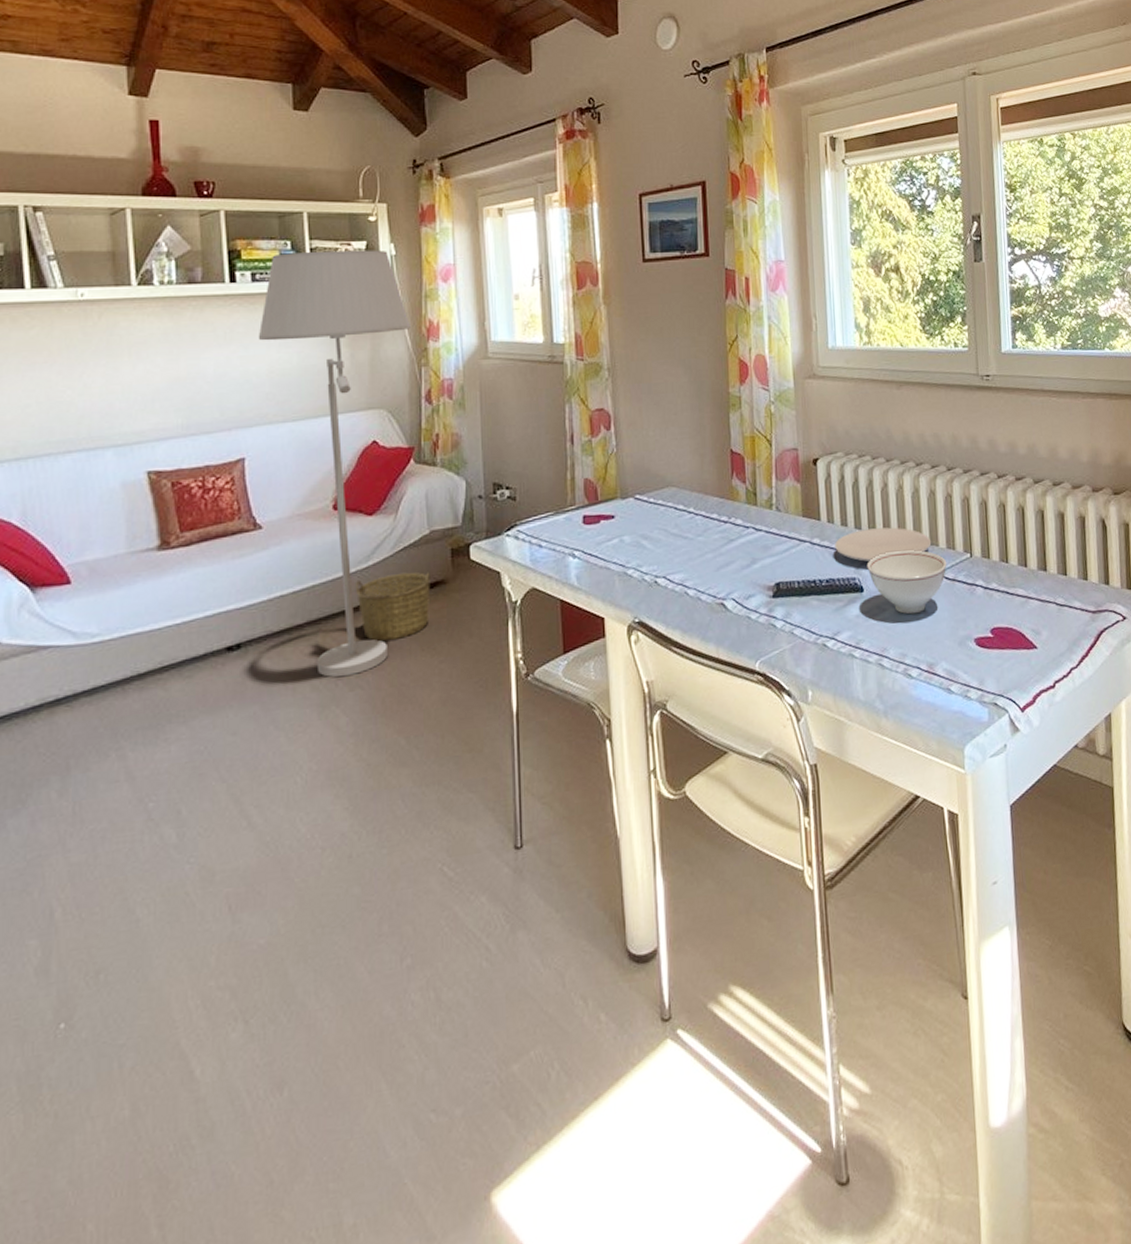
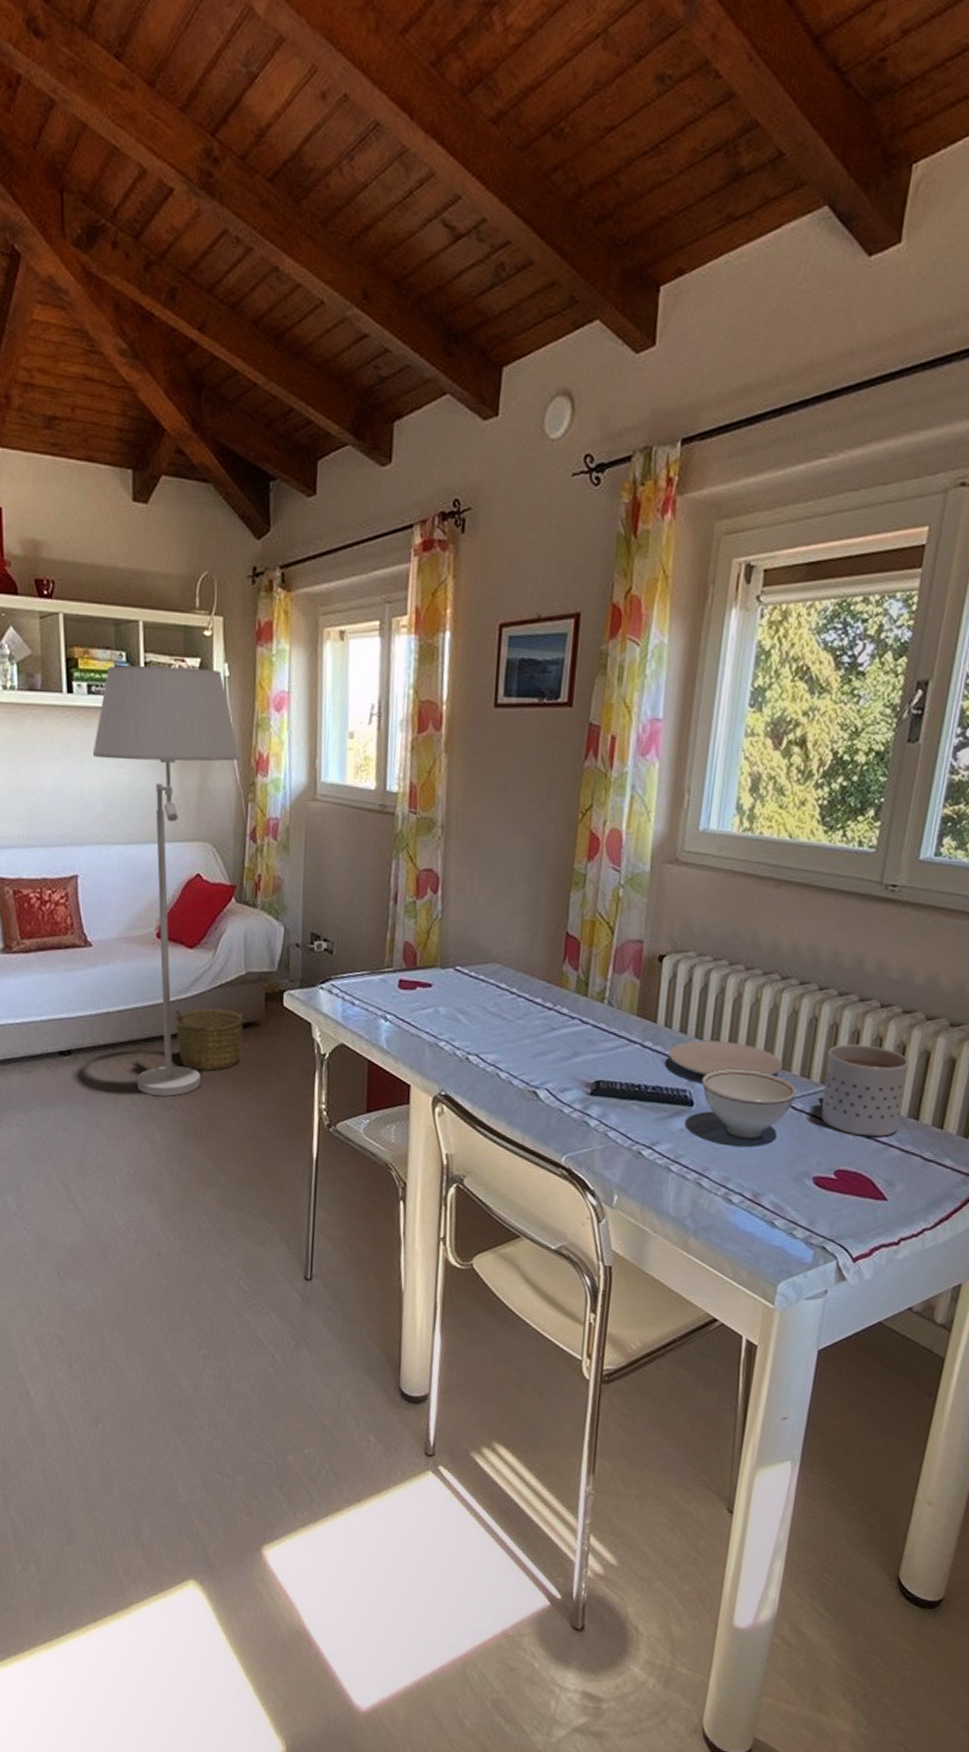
mug: none [965,512,1033,594] -> present [821,1043,910,1137]

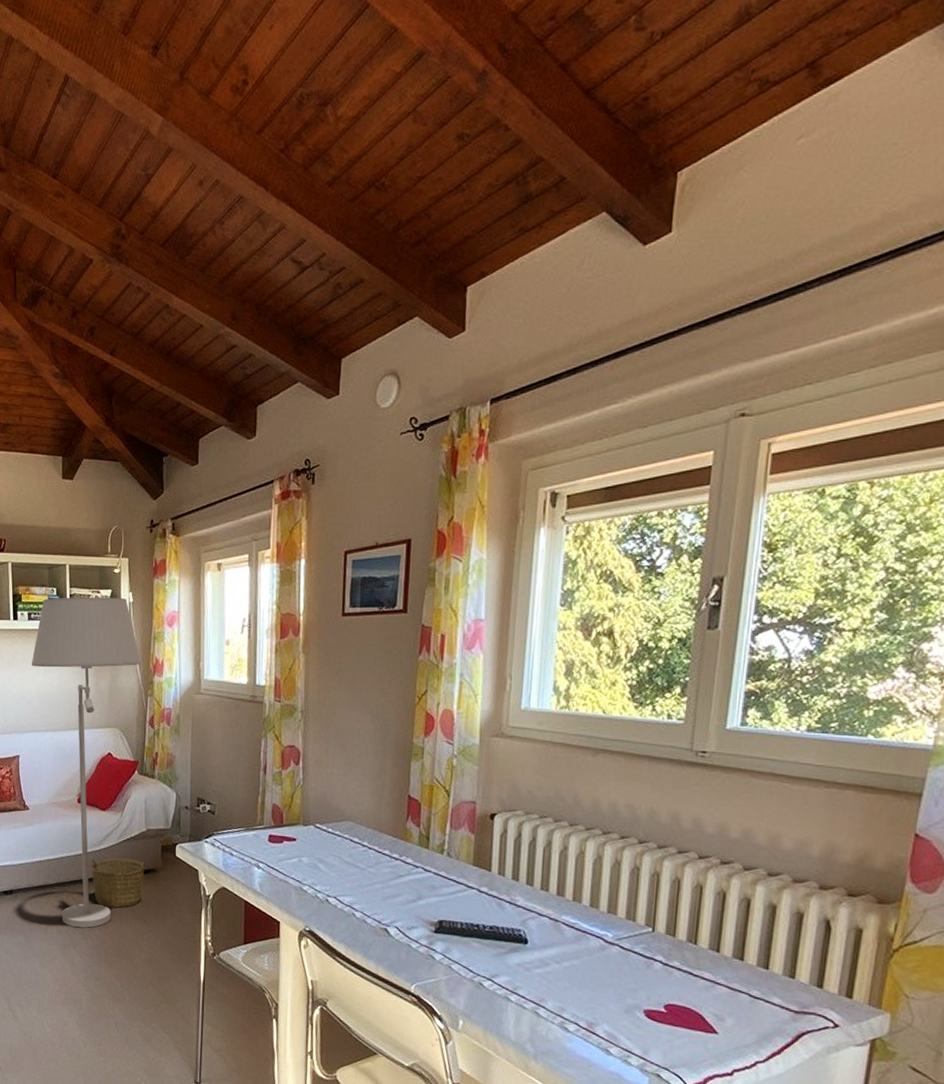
plate: present [668,1040,783,1076] -> none [503,886,609,918]
bowl: present [701,1068,798,1140] -> none [534,911,624,975]
mug: present [821,1043,910,1137] -> none [648,890,731,975]

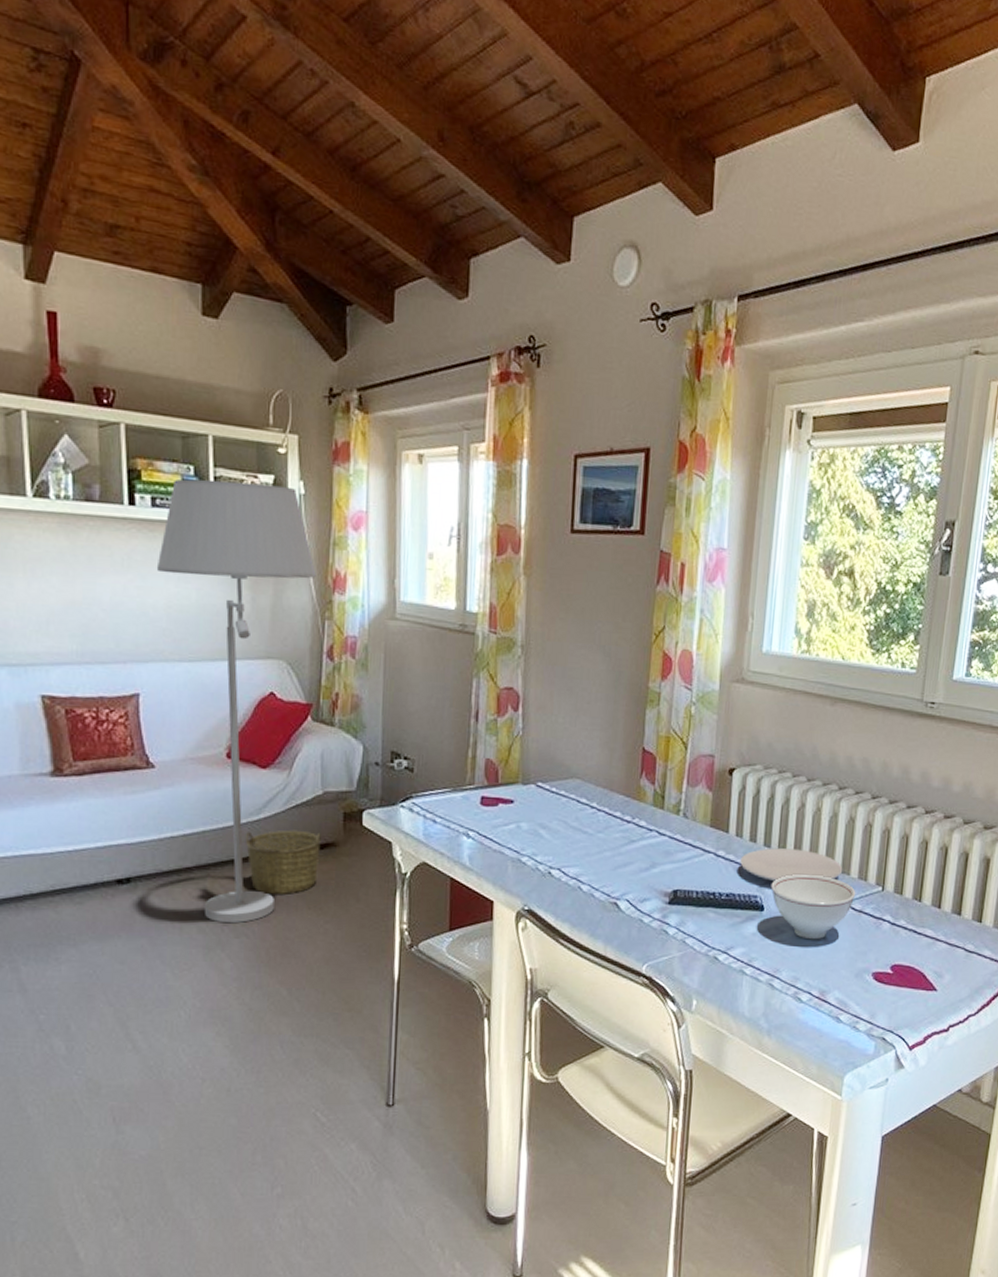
plate: none [503,886,609,918] -> present [740,848,843,881]
bowl: none [534,911,624,975] -> present [770,873,856,940]

